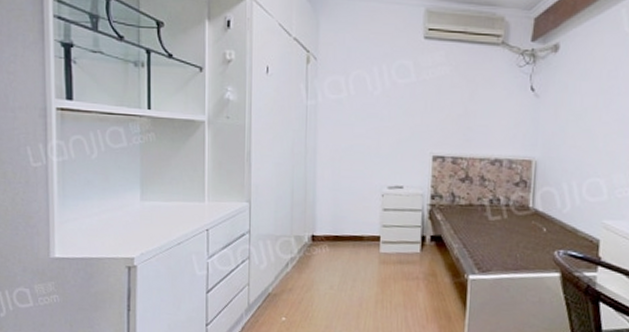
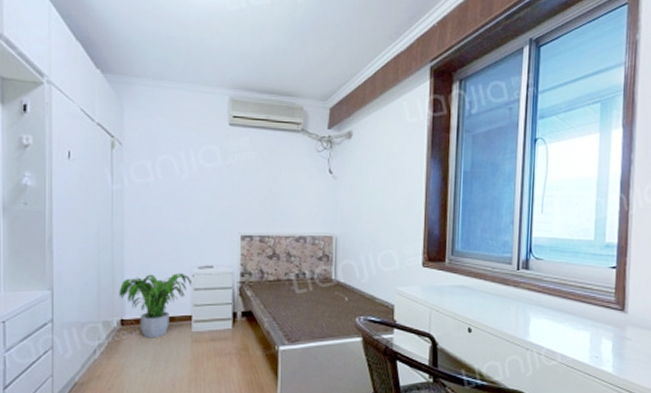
potted plant: none [310,192,382,256] -> present [118,273,193,338]

